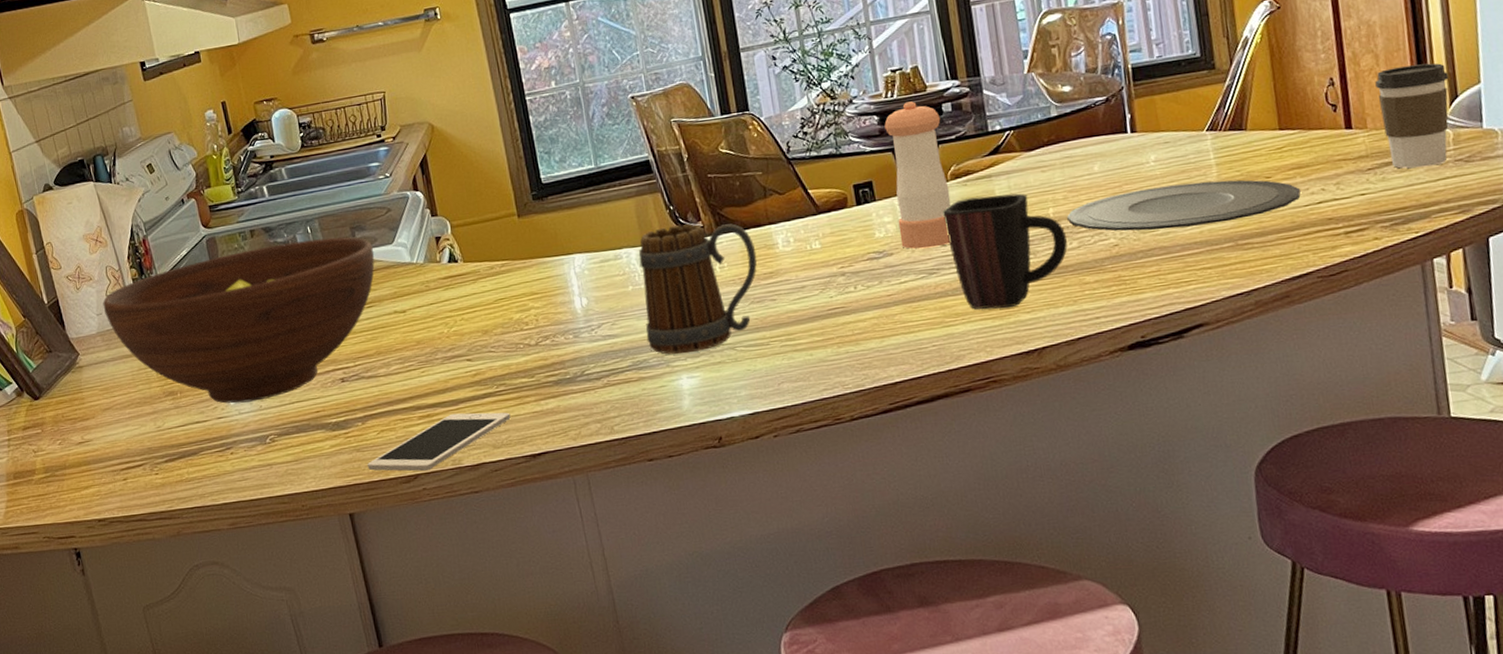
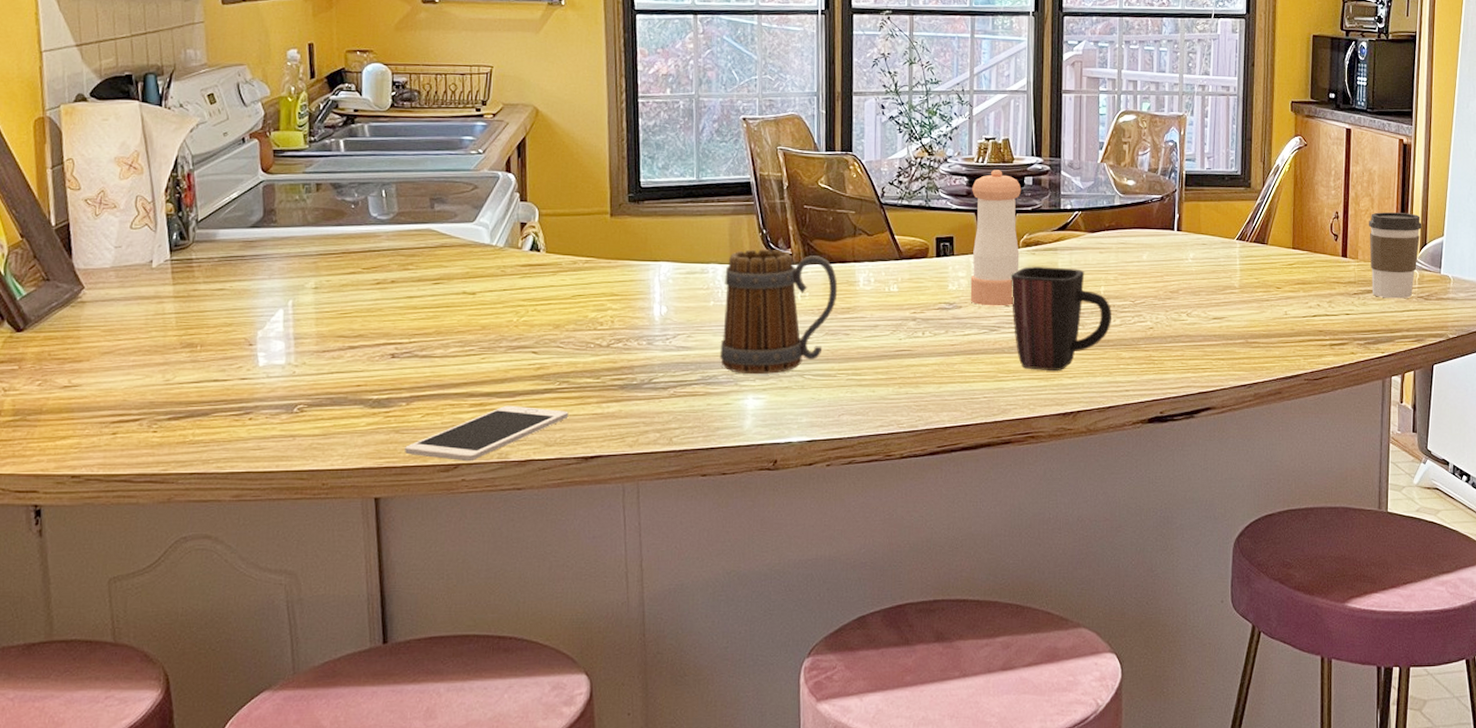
fruit bowl: present [103,237,375,404] -> none [124,203,452,366]
plate: present [1067,179,1301,231] -> none [1115,282,1301,321]

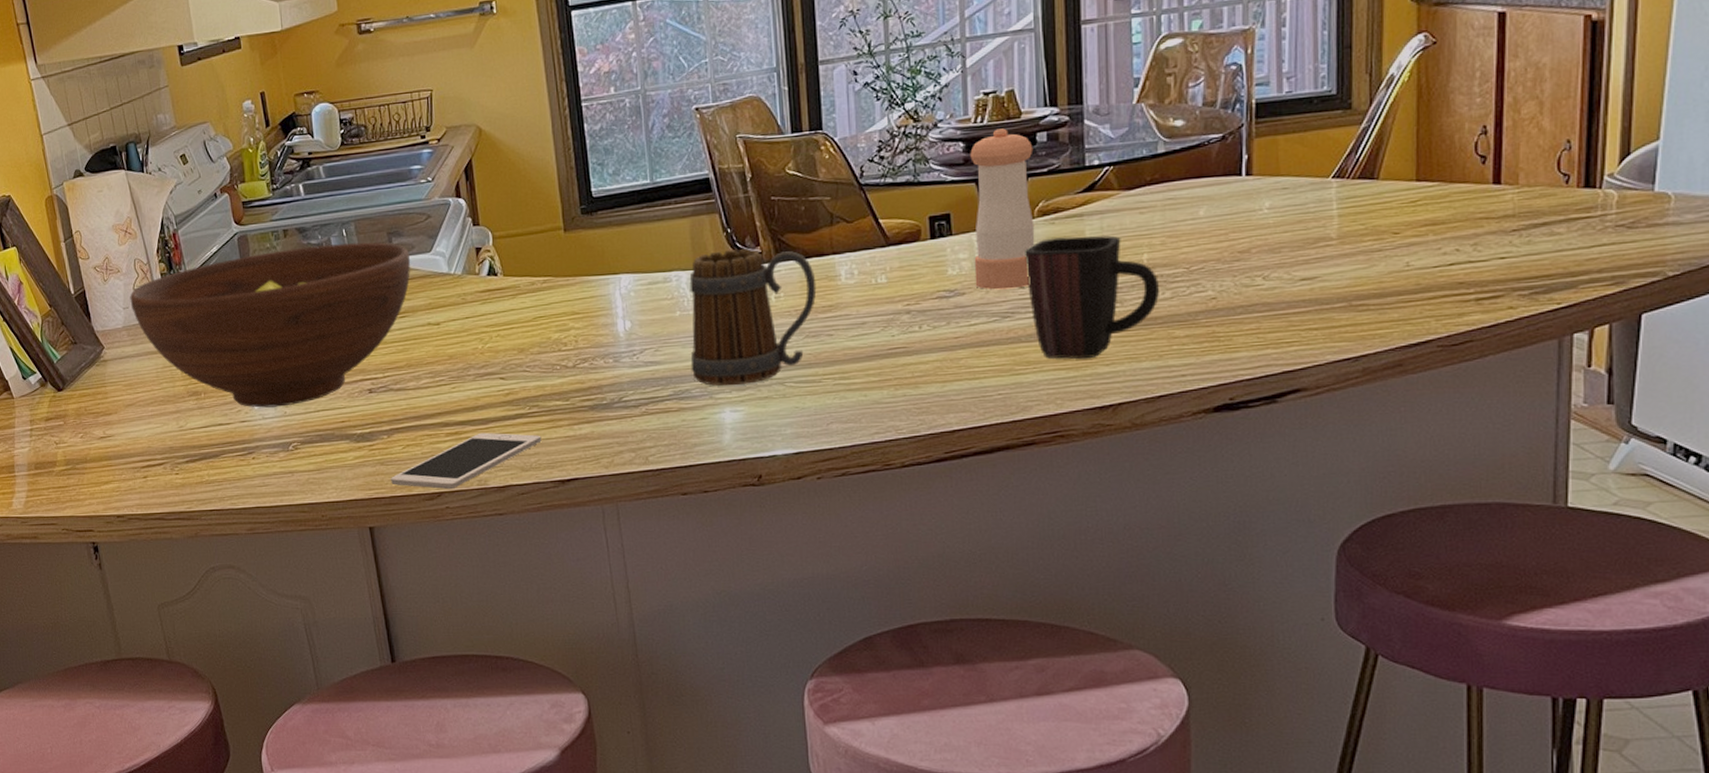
fruit bowl: none [124,203,452,366] -> present [130,242,411,408]
coffee cup: present [1369,212,1422,299] -> none [1535,114,1623,232]

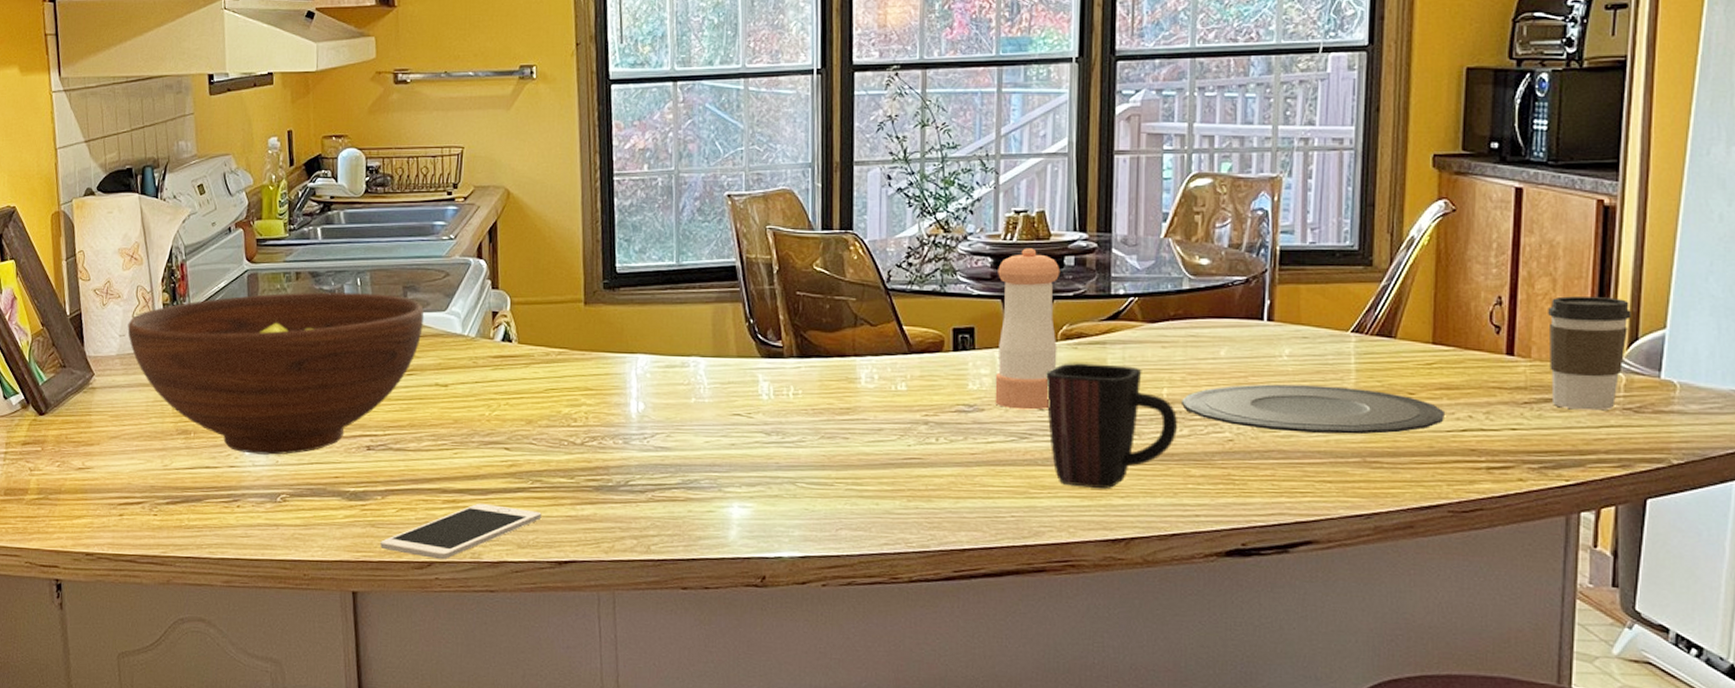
mug: present [689,249,817,386] -> none [701,341,836,481]
plate: none [1163,233,1431,284] -> present [1182,384,1444,435]
coffee cup: none [1535,114,1623,232] -> present [1548,296,1631,411]

